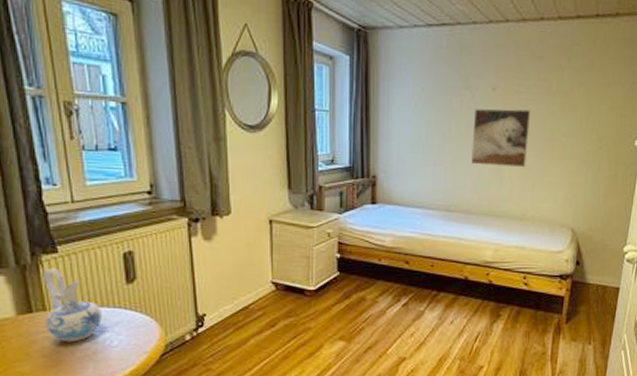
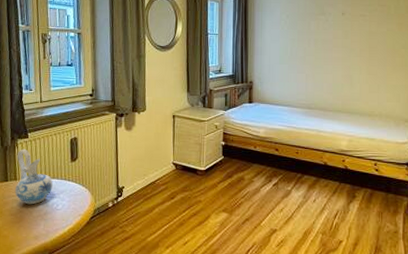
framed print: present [471,108,531,168] -> none [327,28,374,74]

